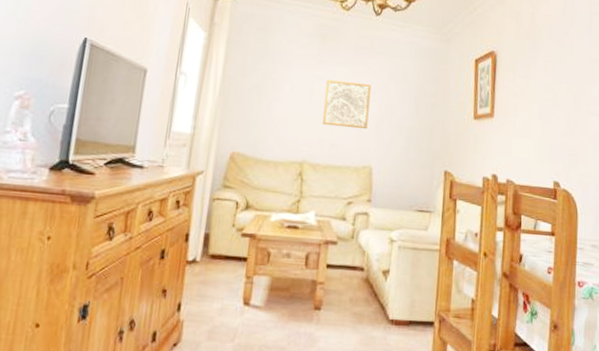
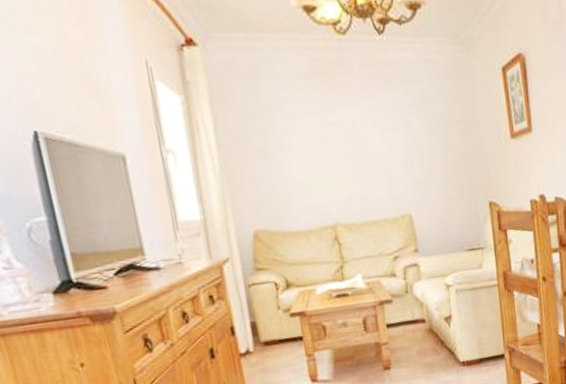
wall art: present [322,80,371,130] -> none [339,121,398,179]

